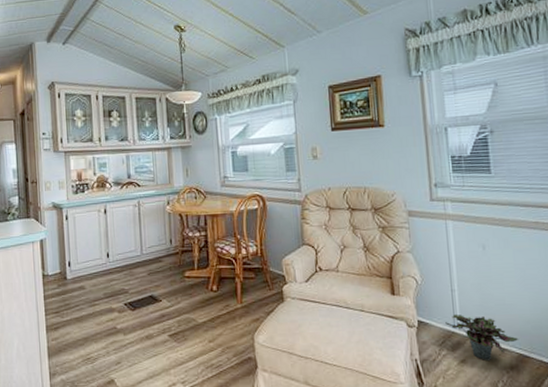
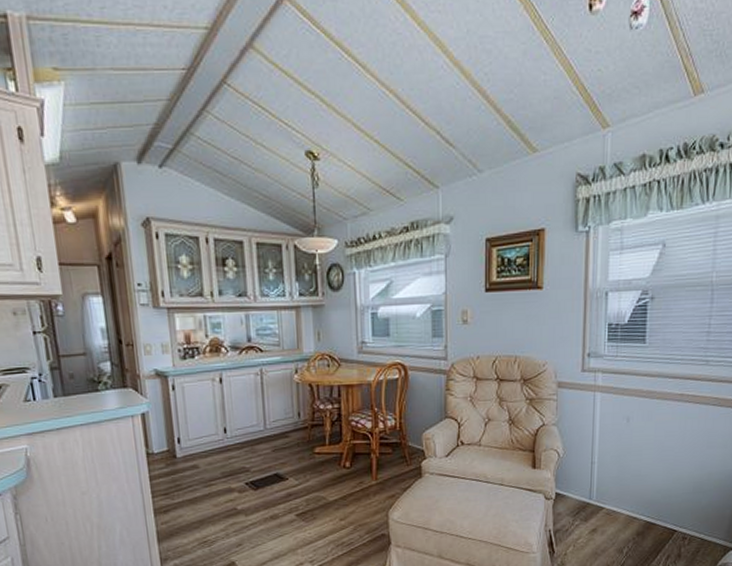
potted plant: present [445,314,519,360] -> none [582,485,648,529]

